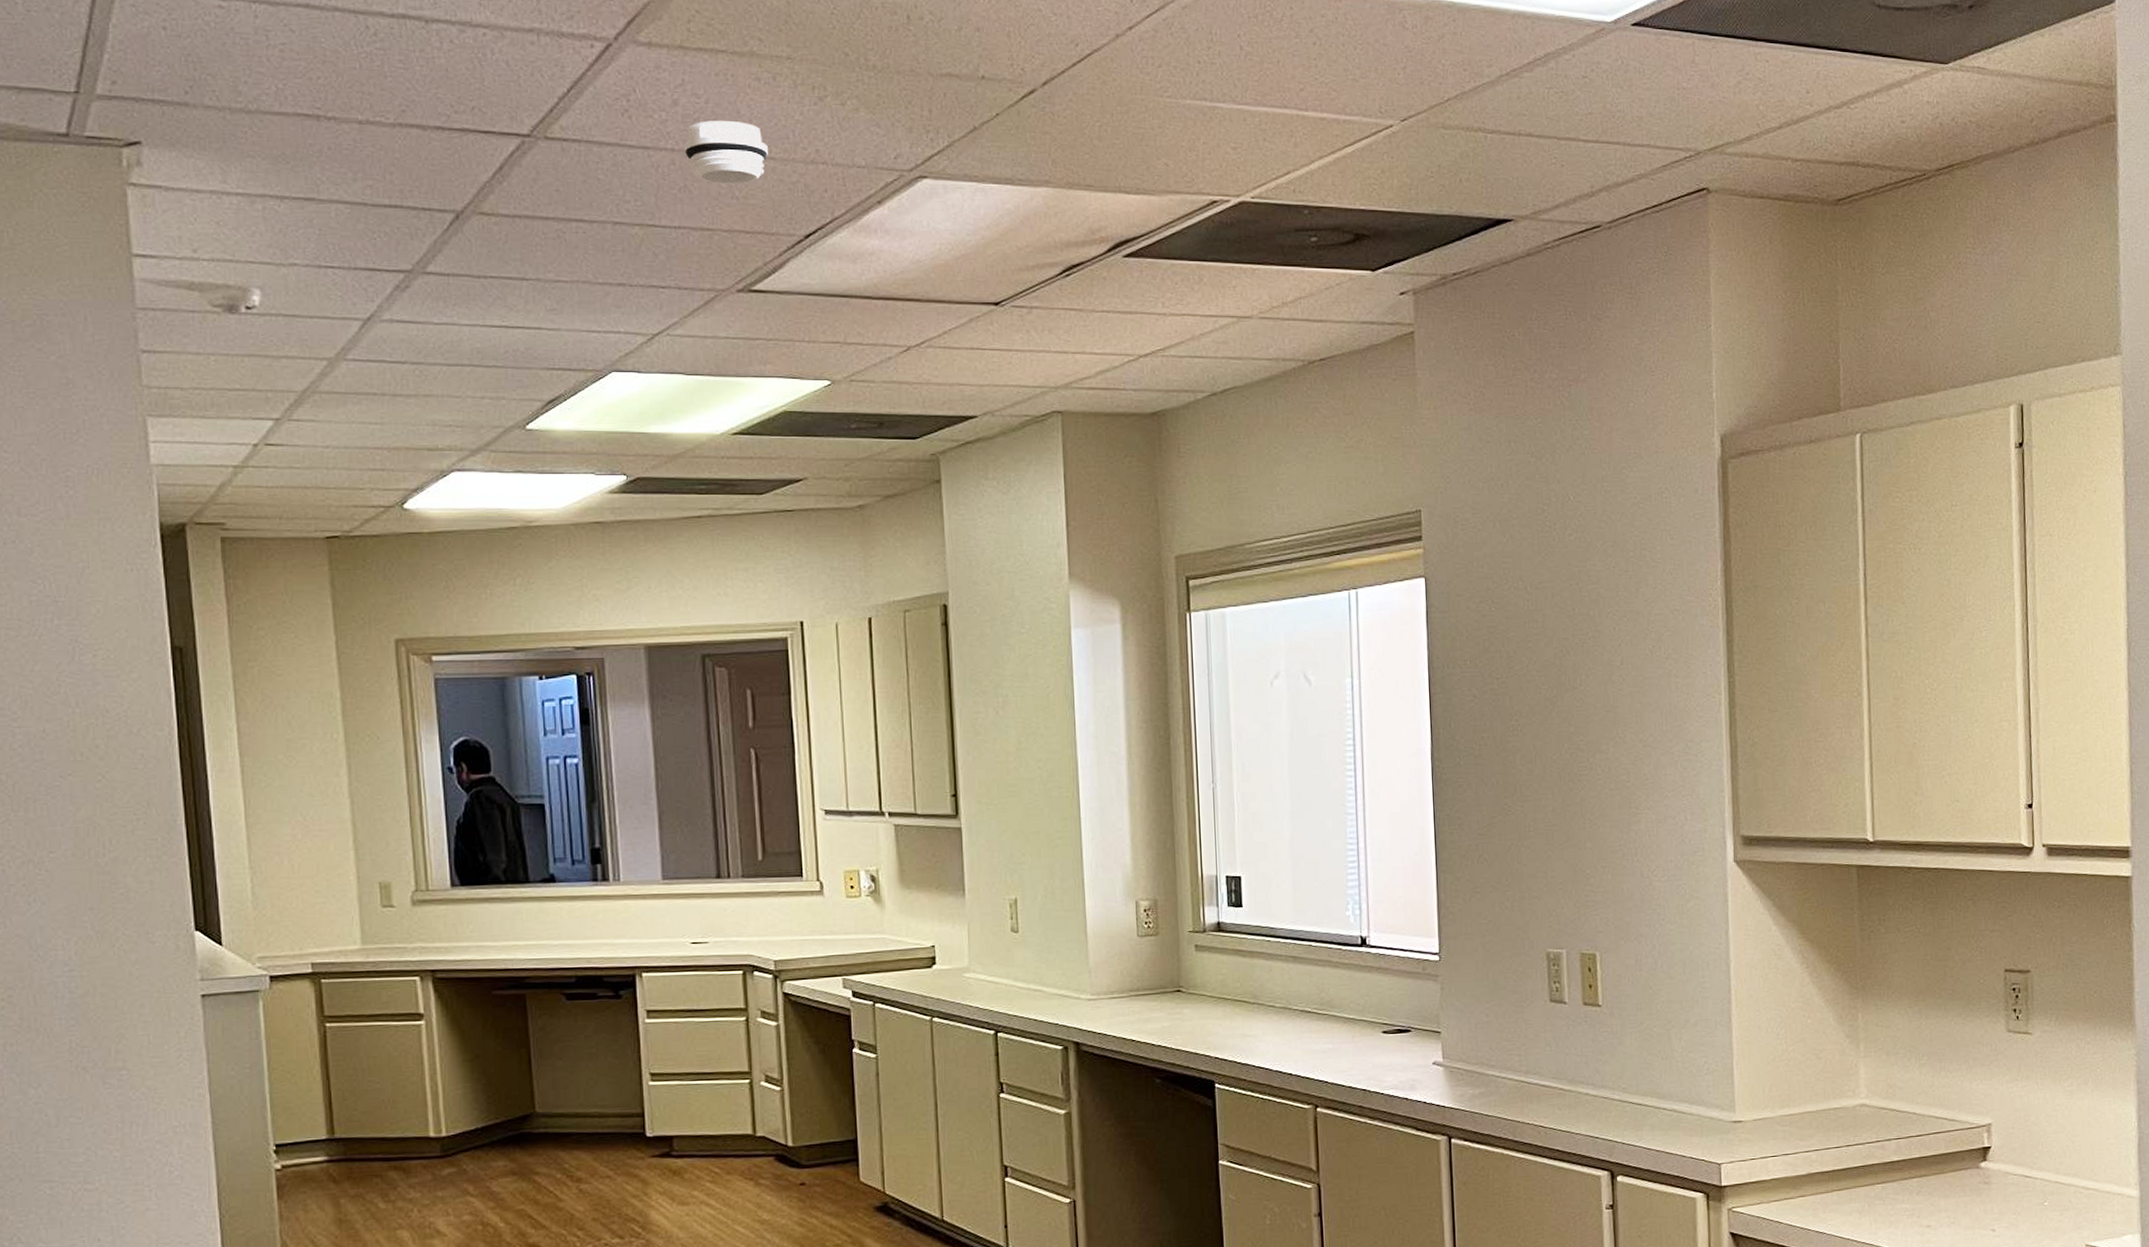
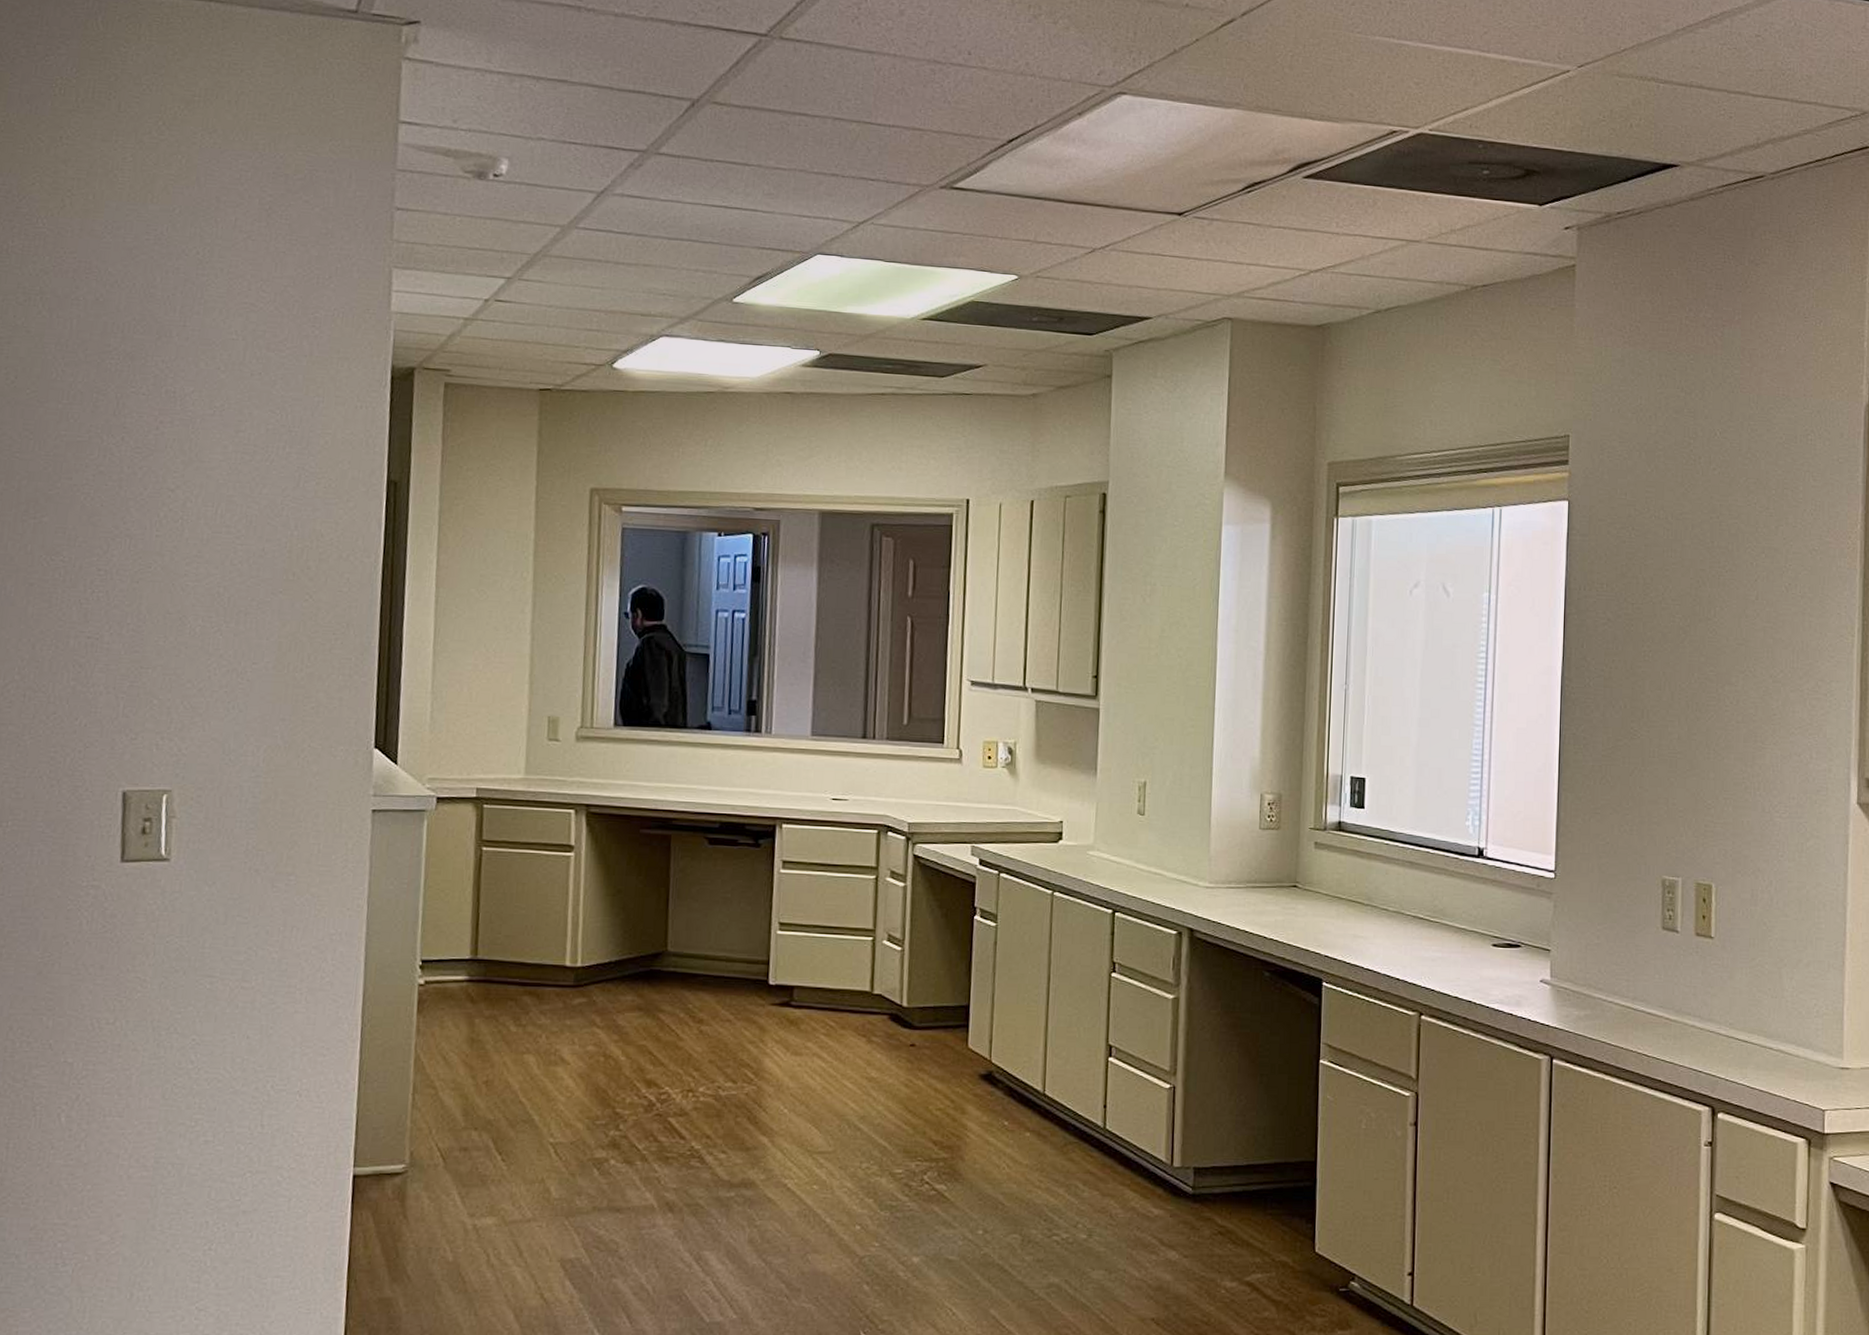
smoke detector: present [684,121,768,184] -> none [905,31,982,90]

